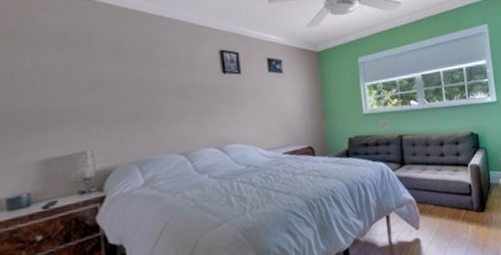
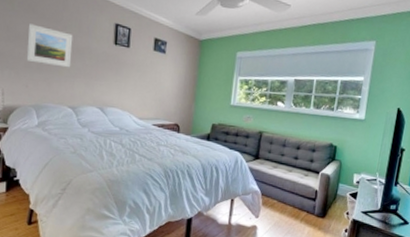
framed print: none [115,67,175,112] -> present [26,24,73,68]

